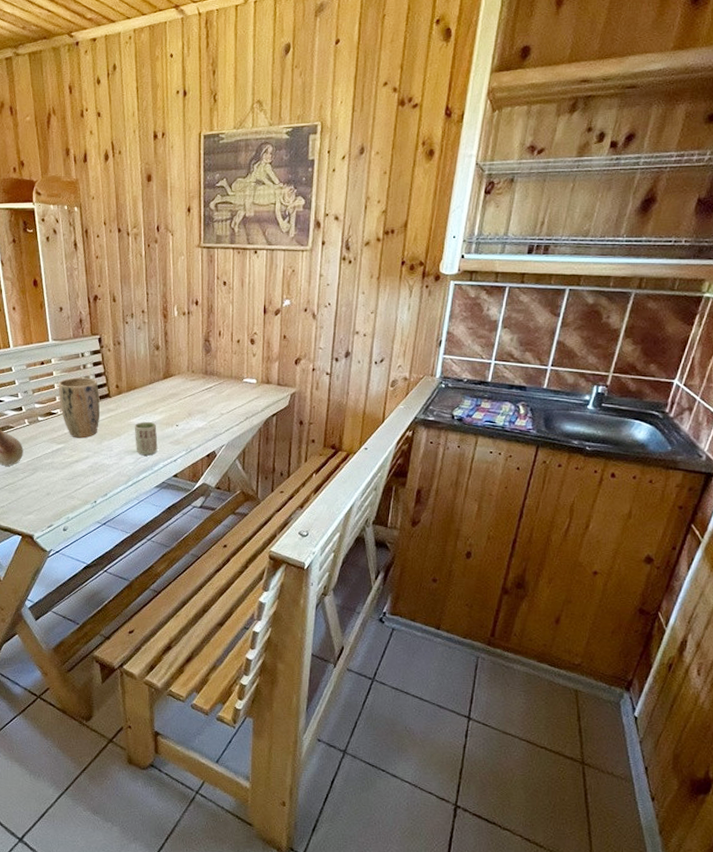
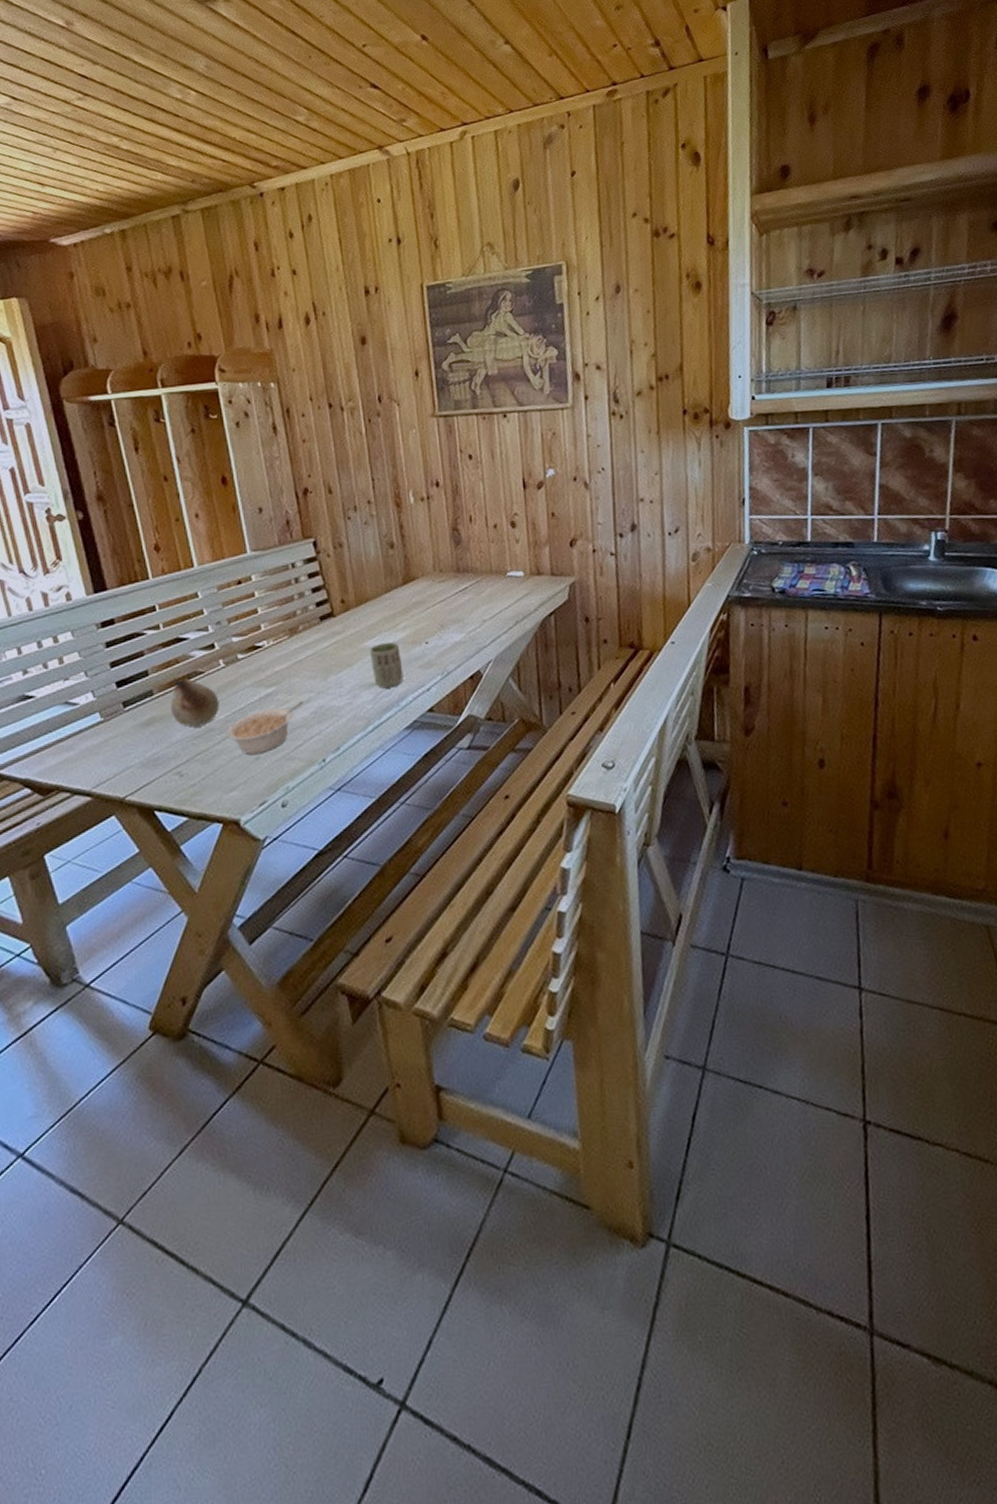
legume: none [28,457,83,492] -> present [227,701,303,756]
plant pot: present [58,377,100,438] -> none [262,594,322,677]

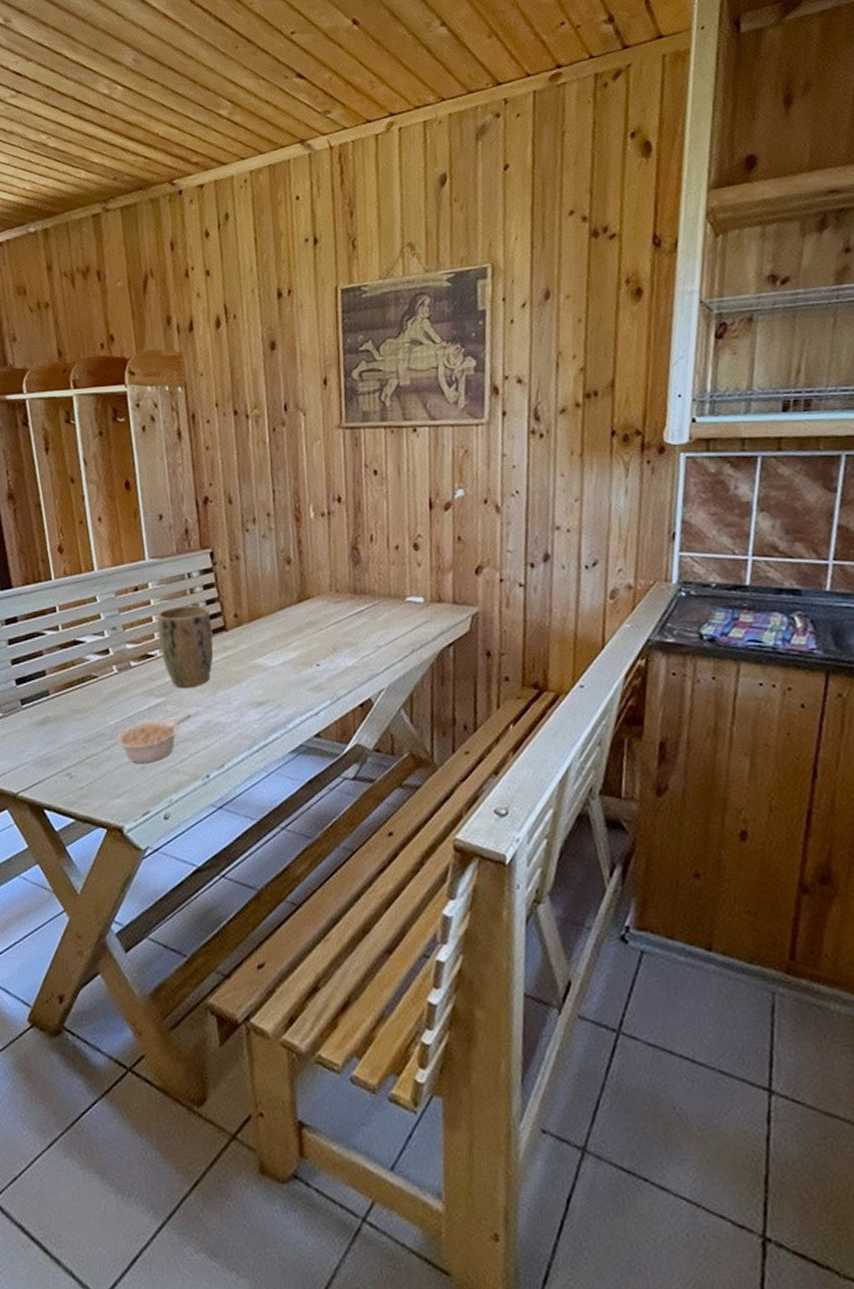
fruit: present [170,677,219,728] -> none [64,680,111,731]
plant pot: none [262,594,322,677] -> present [157,605,213,688]
cup: present [369,641,404,689] -> none [259,661,292,709]

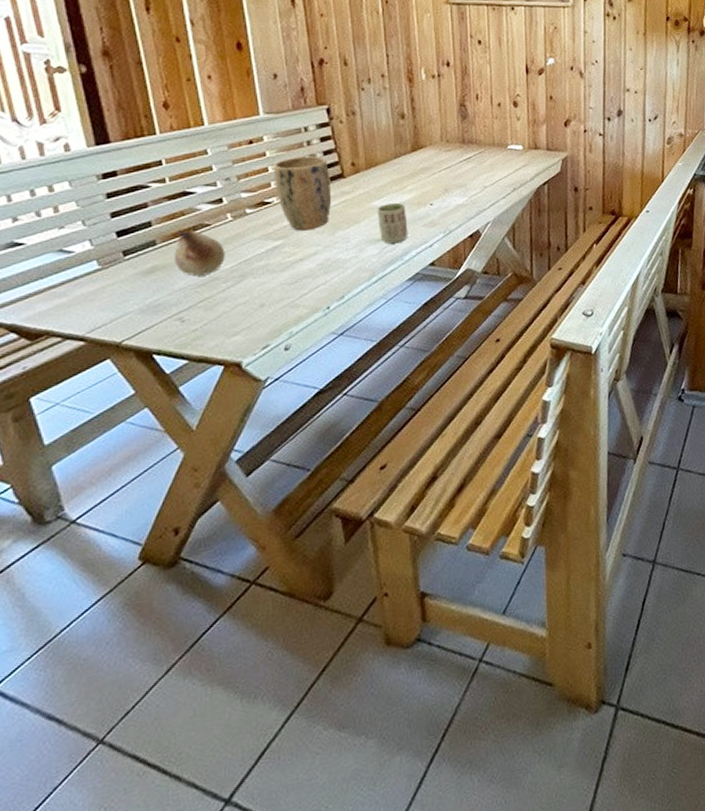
fruit: none [64,680,111,731] -> present [173,229,225,276]
legume: present [116,714,191,764] -> none [233,254,310,303]
cup: none [259,661,292,709] -> present [377,202,408,244]

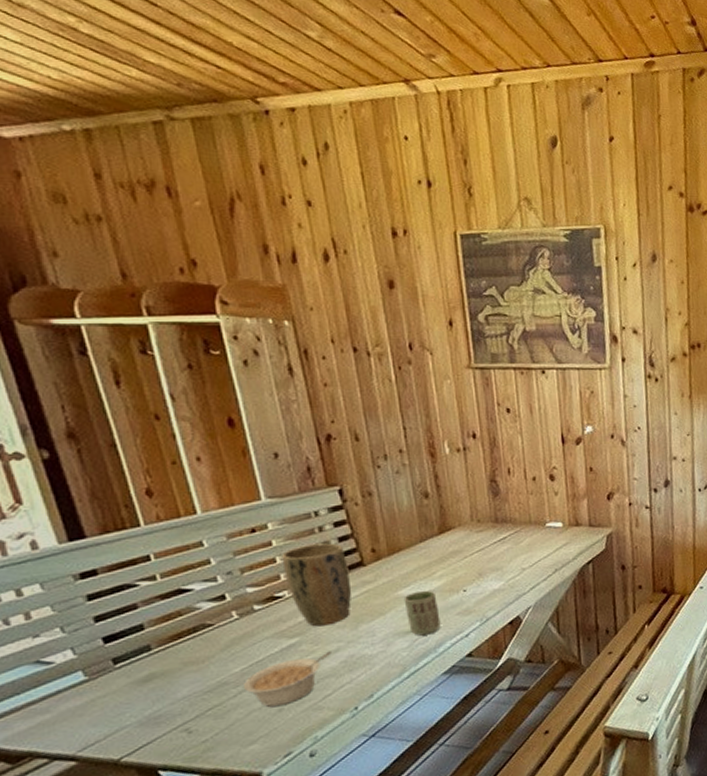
fruit: present [173,229,225,276] -> none [172,631,234,682]
legume: none [233,254,310,303] -> present [244,651,332,708]

